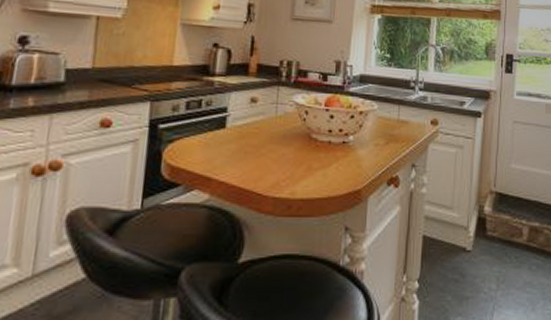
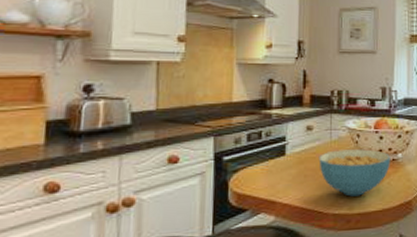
cereal bowl: none [261,127,341,180] -> present [319,149,391,197]

